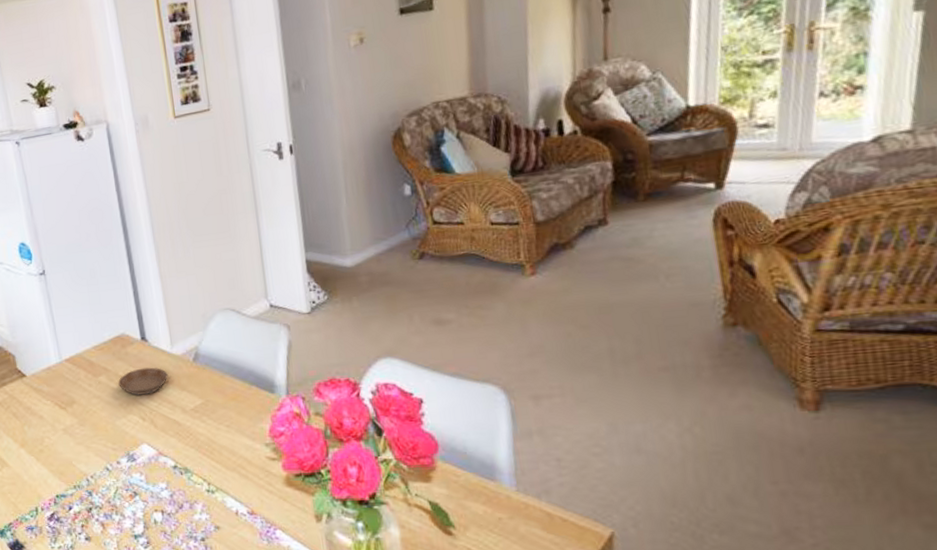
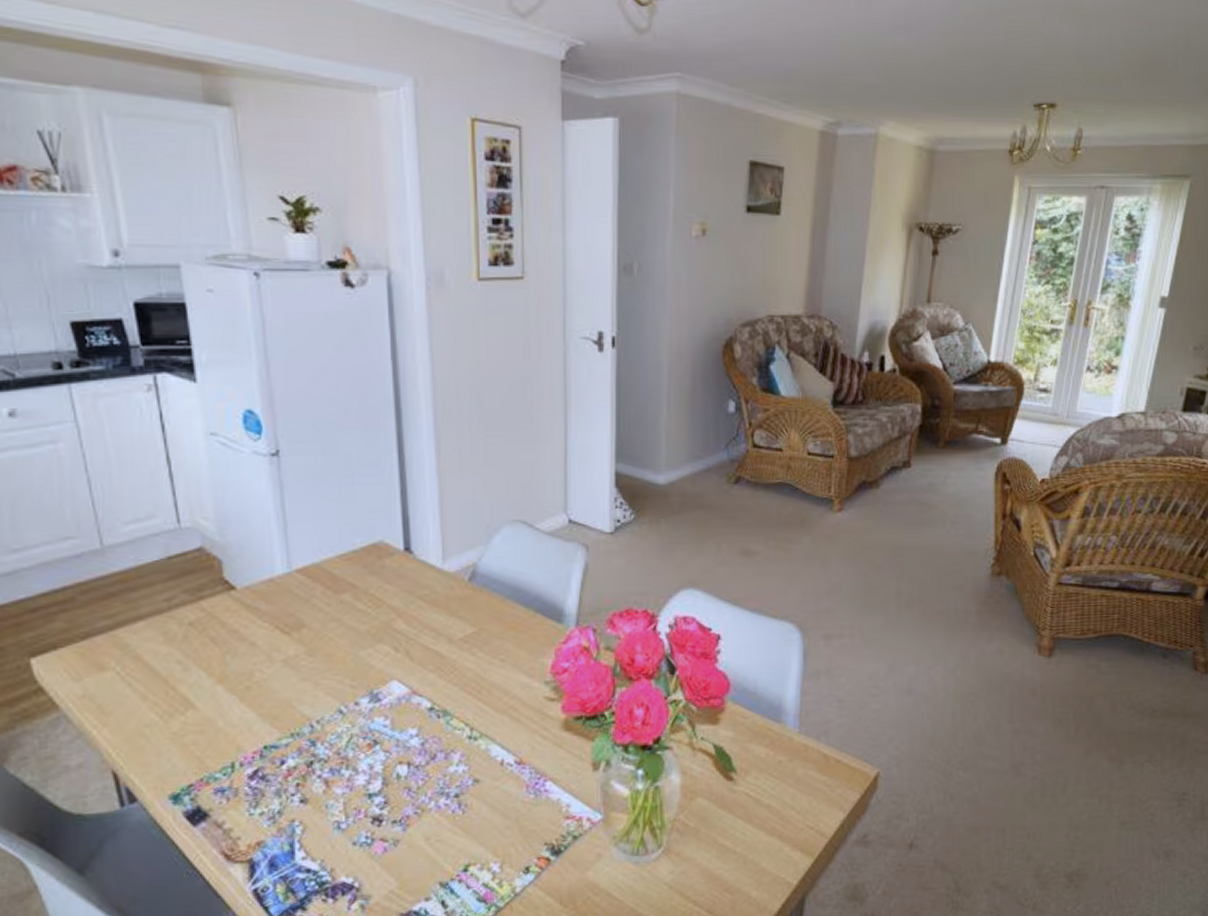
saucer: present [118,367,168,395] -> none [368,585,434,620]

